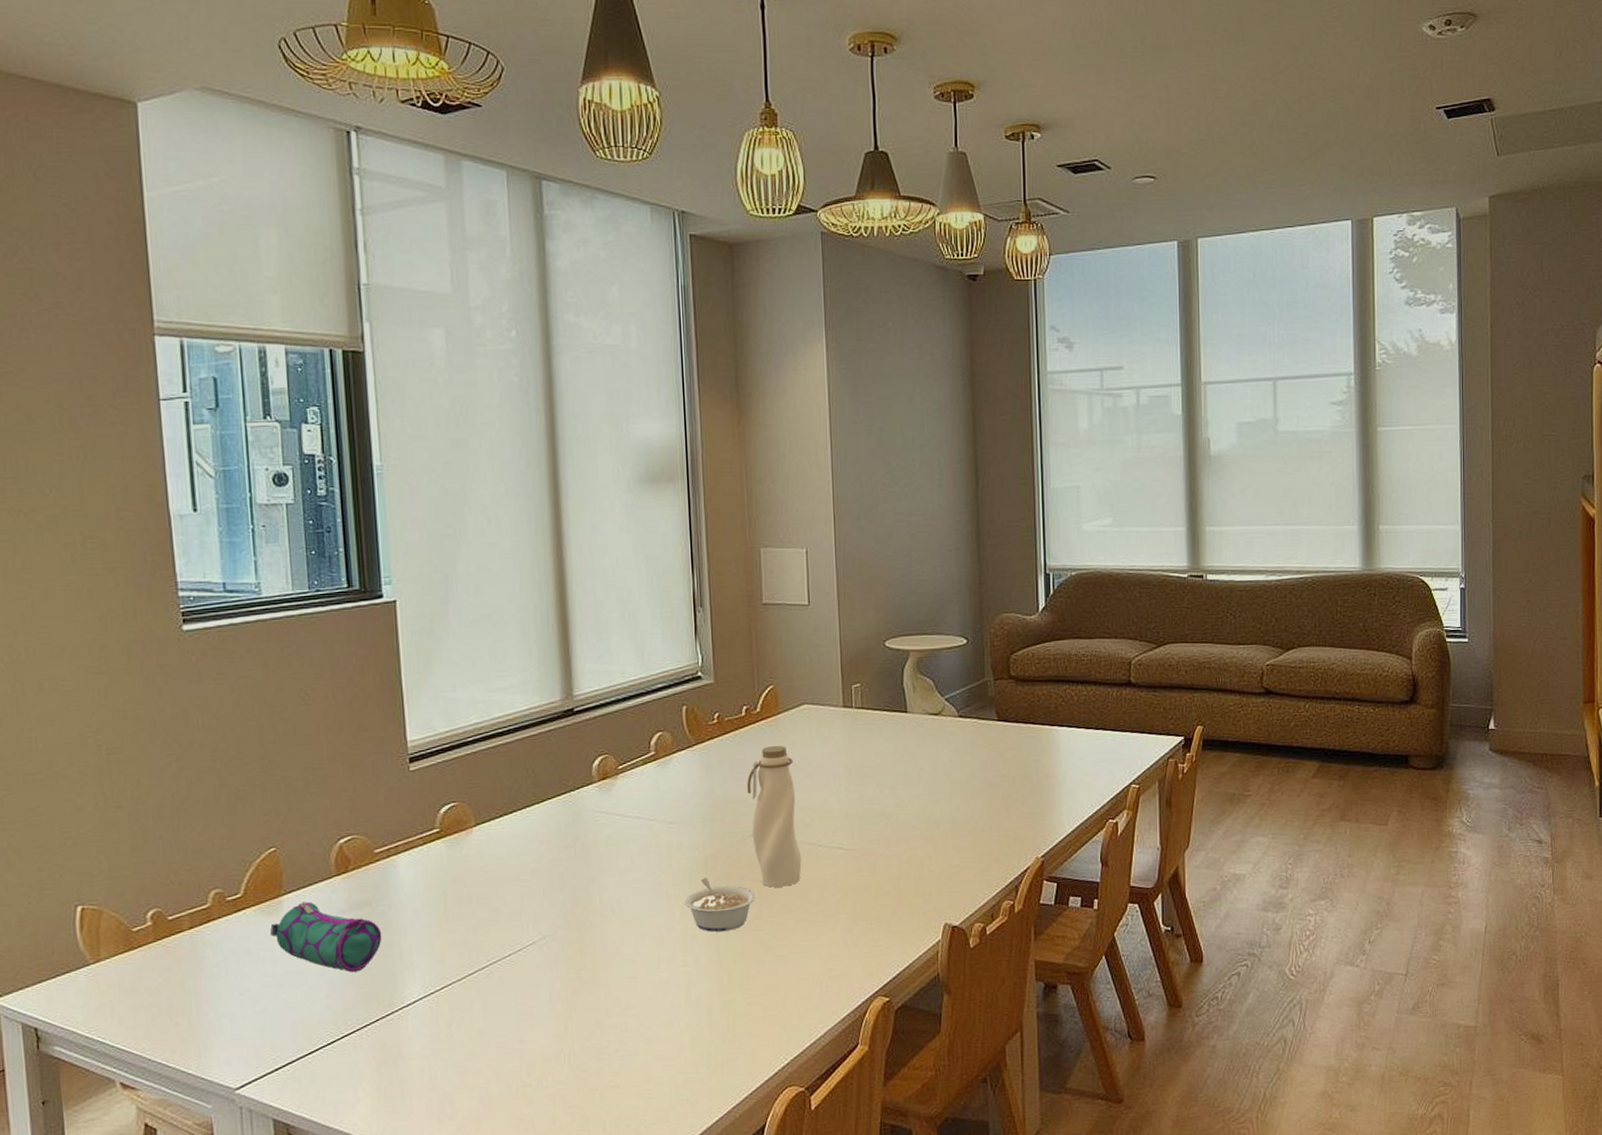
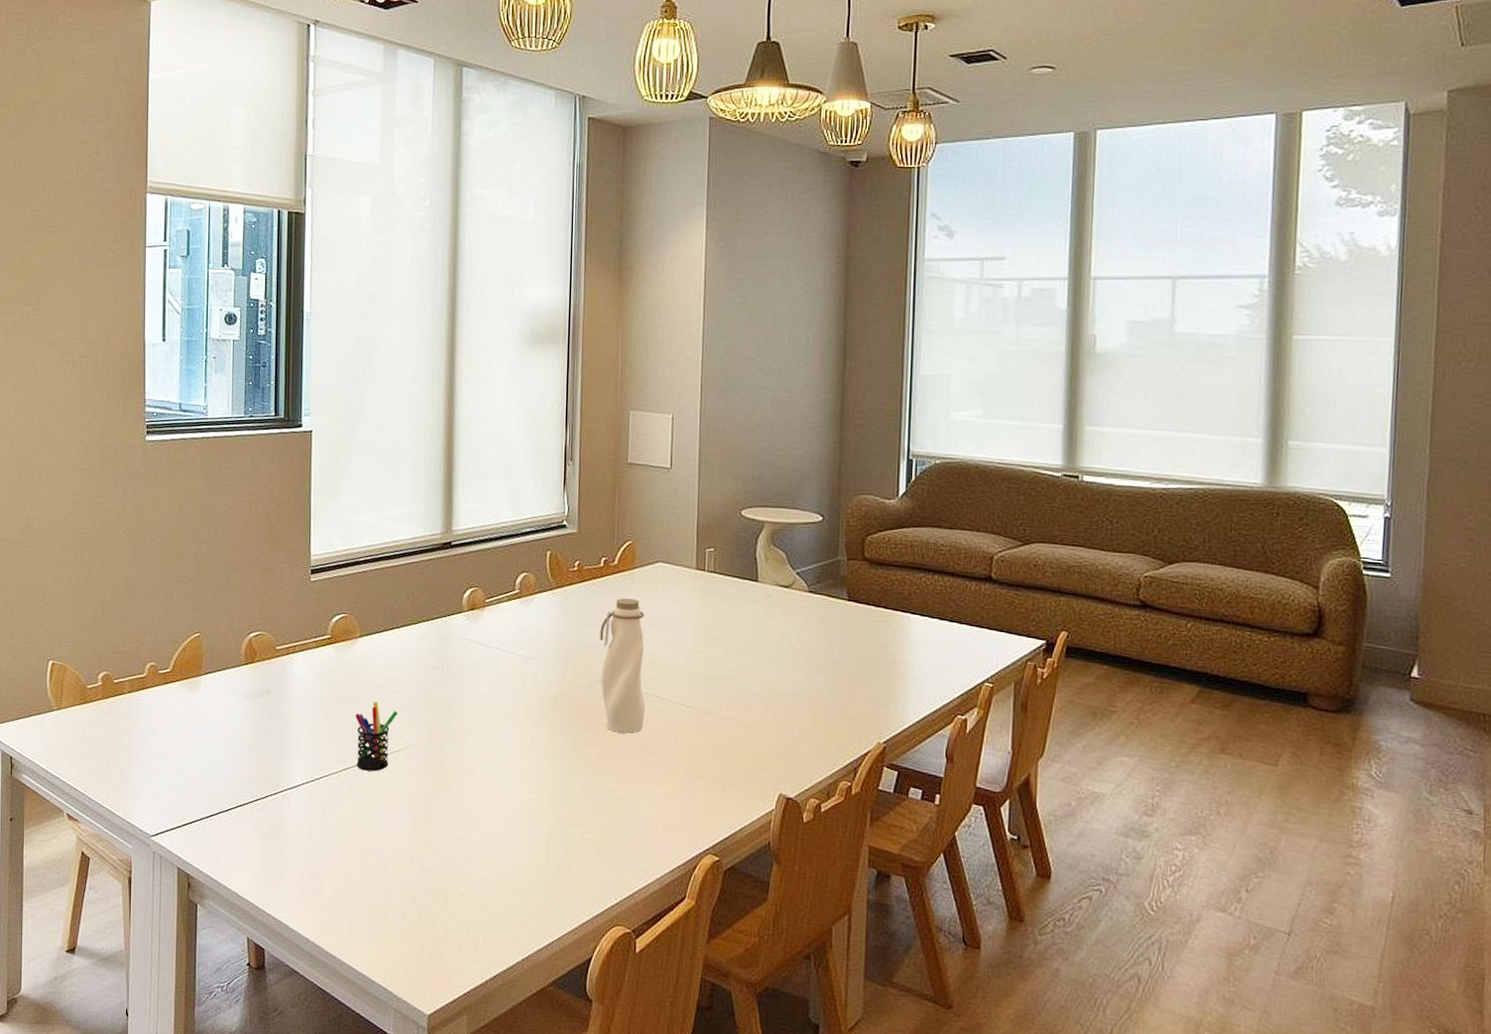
pencil case: present [269,901,382,973] -> none [189,683,276,752]
pen holder: none [478,895,528,972] -> present [356,702,398,772]
legume: present [683,878,756,932] -> none [533,714,600,767]

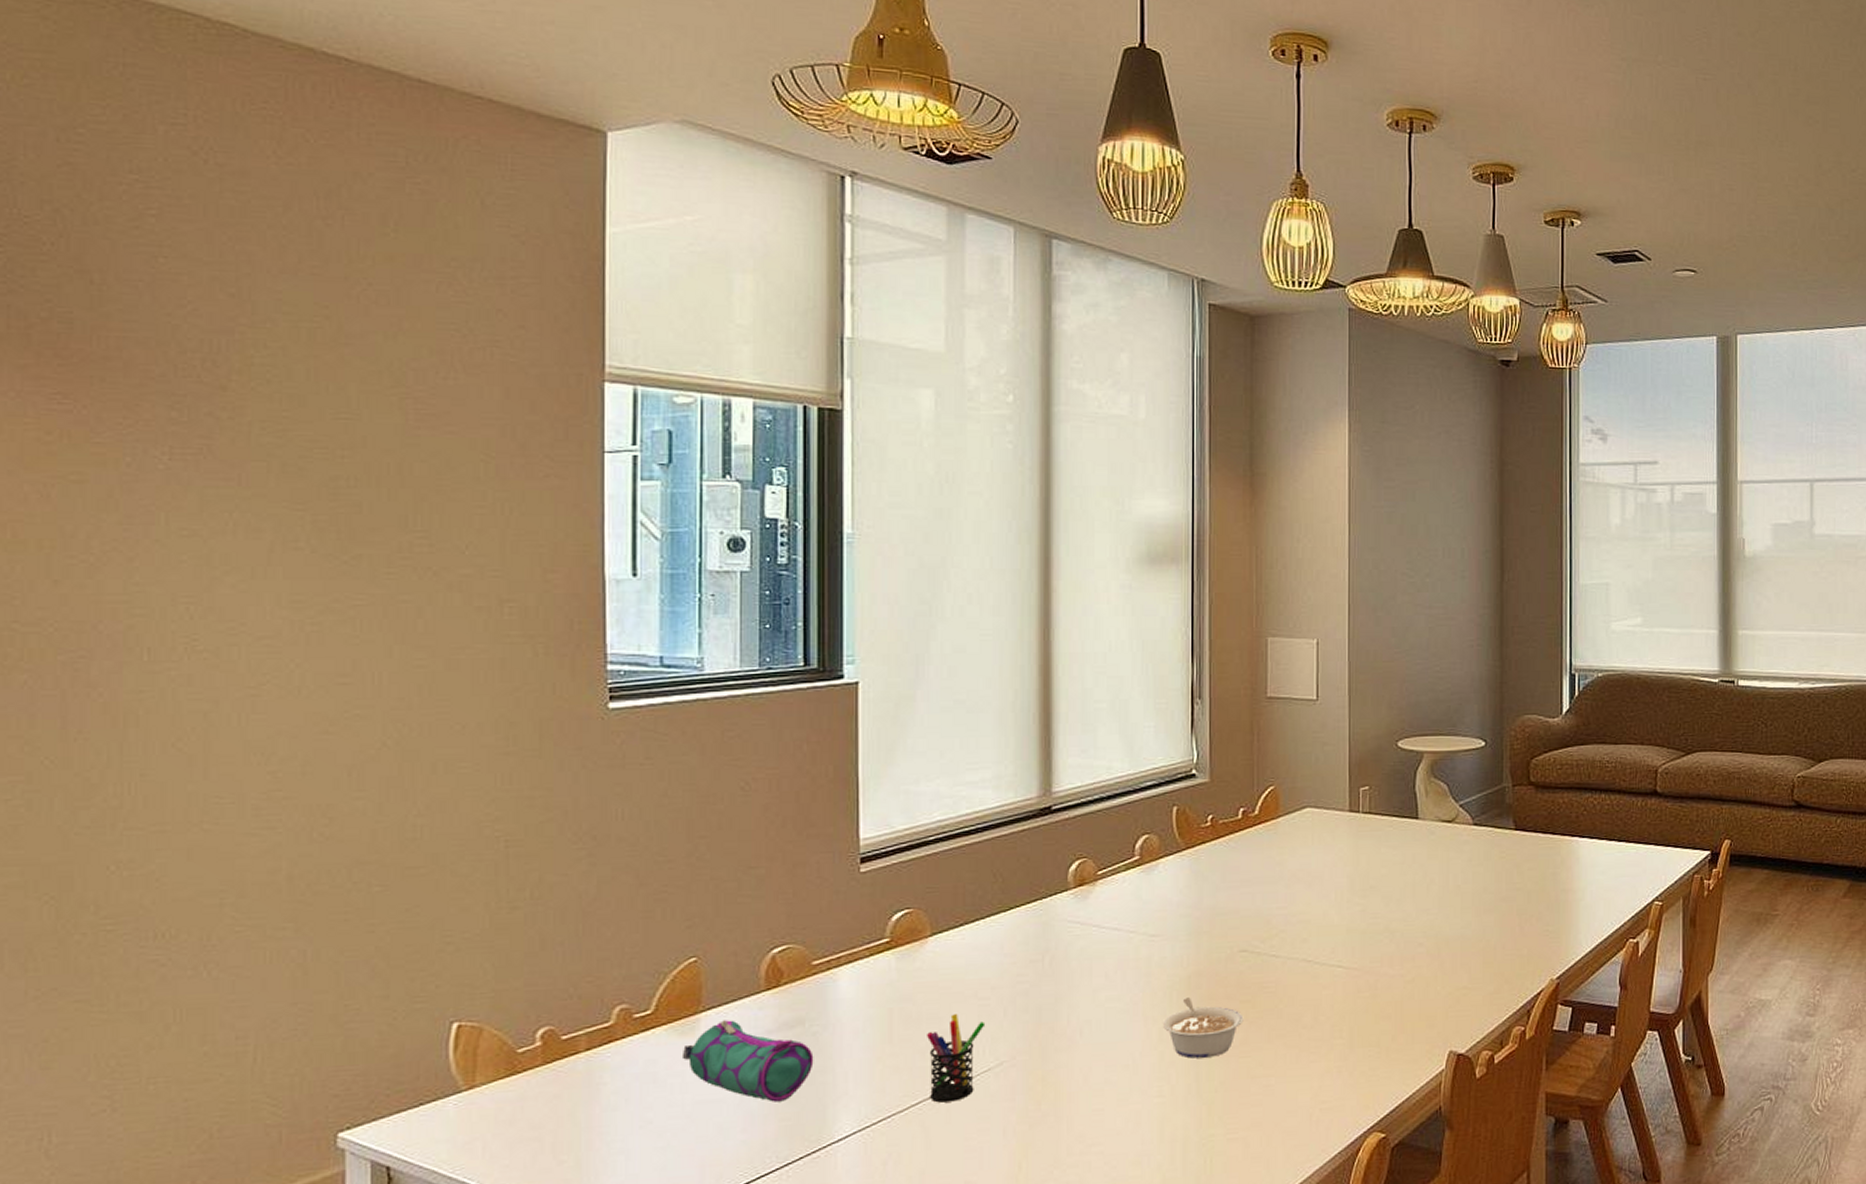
pencil case: none [189,683,276,752] -> present [681,1020,814,1102]
legume: none [533,714,600,767] -> present [1162,997,1244,1059]
water bottle: present [600,598,645,734] -> none [1240,852,1296,1009]

